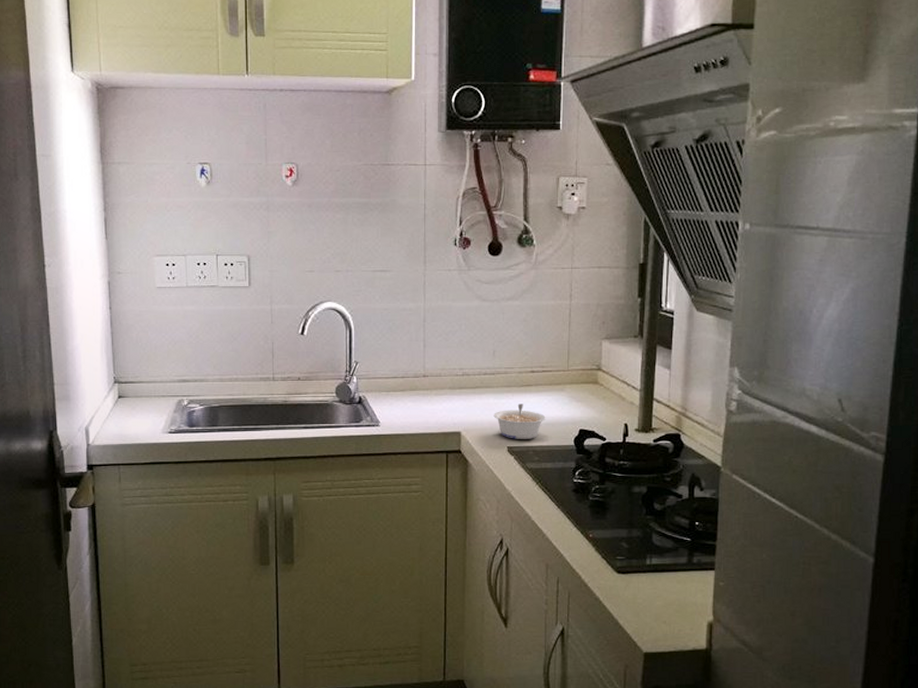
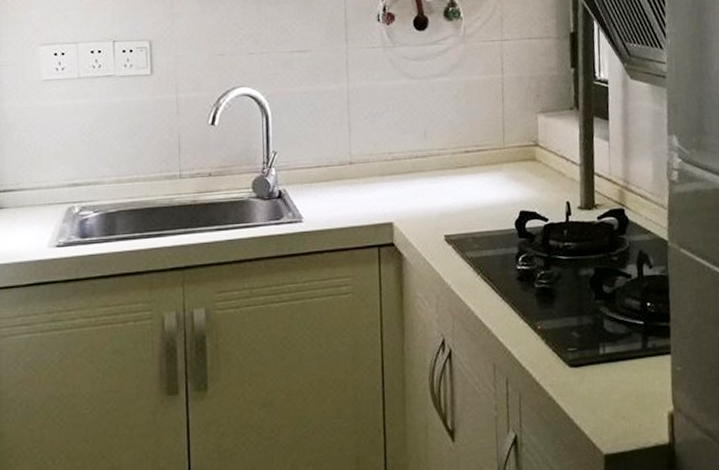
legume: present [494,404,546,439] -> none [428,187,484,227]

